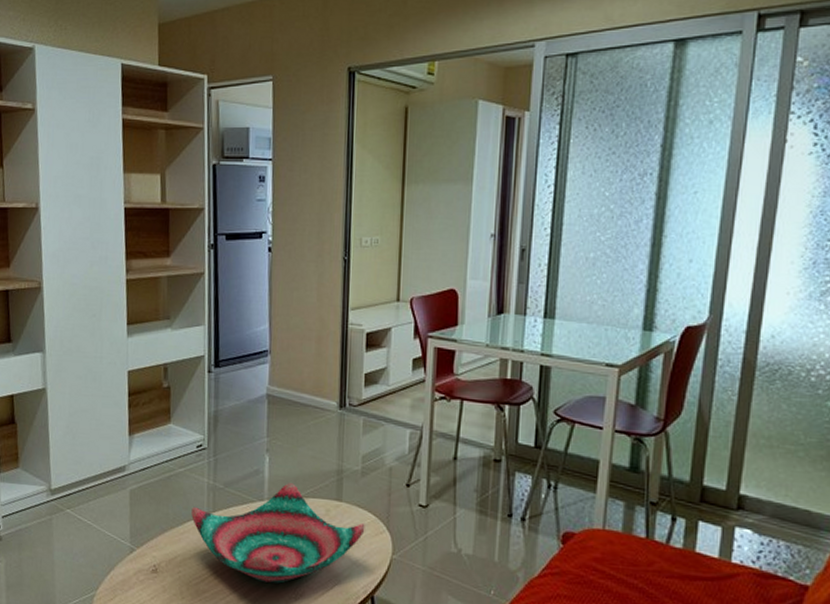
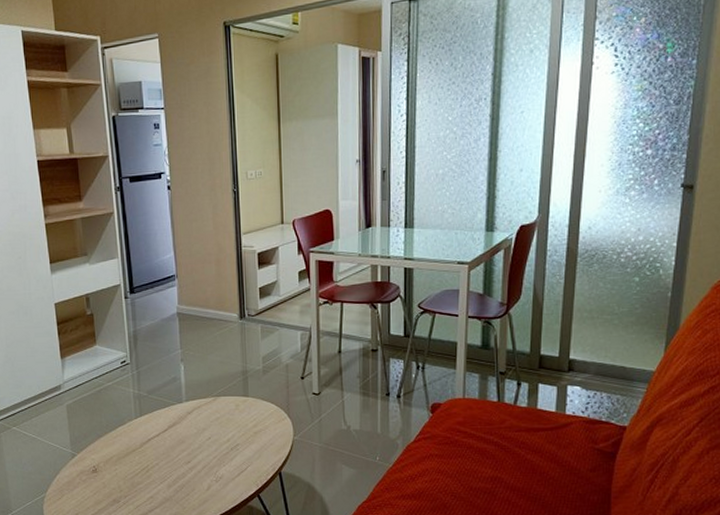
decorative bowl: present [191,483,365,584] -> none [122,386,270,470]

